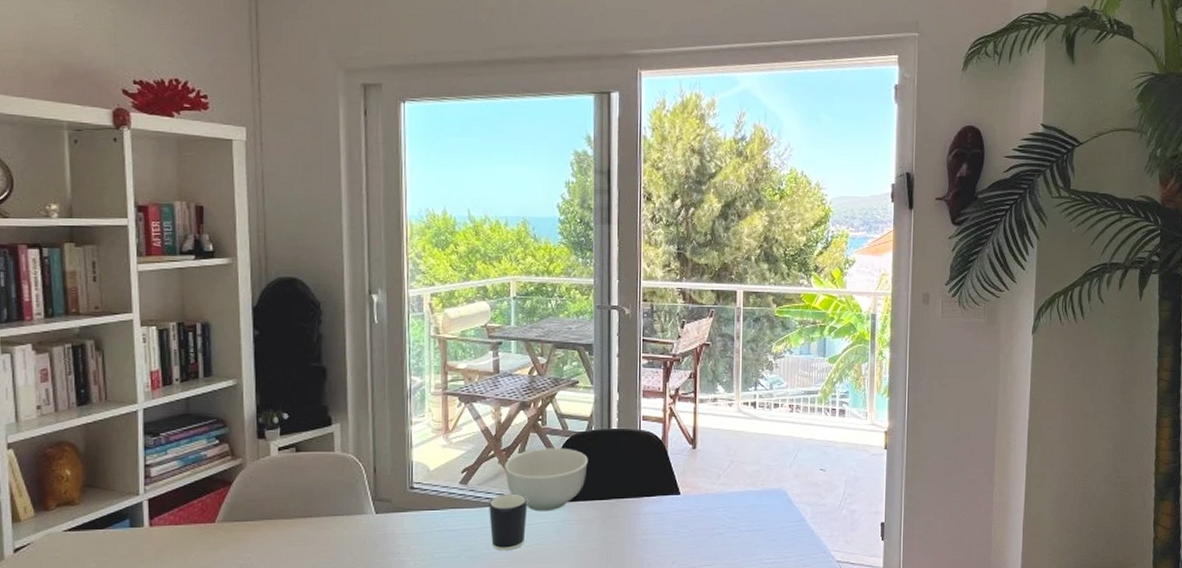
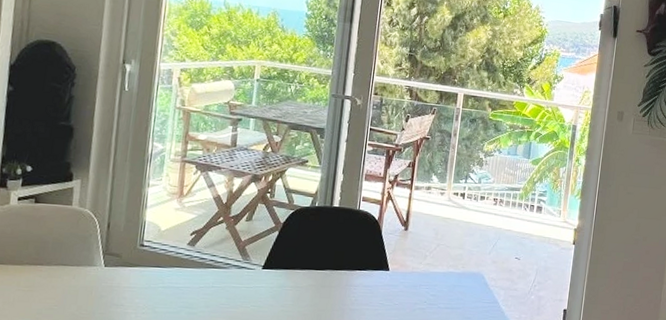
mug: present [489,493,528,551] -> none [211,257,250,310]
bowl: present [505,448,588,512] -> none [231,218,309,277]

